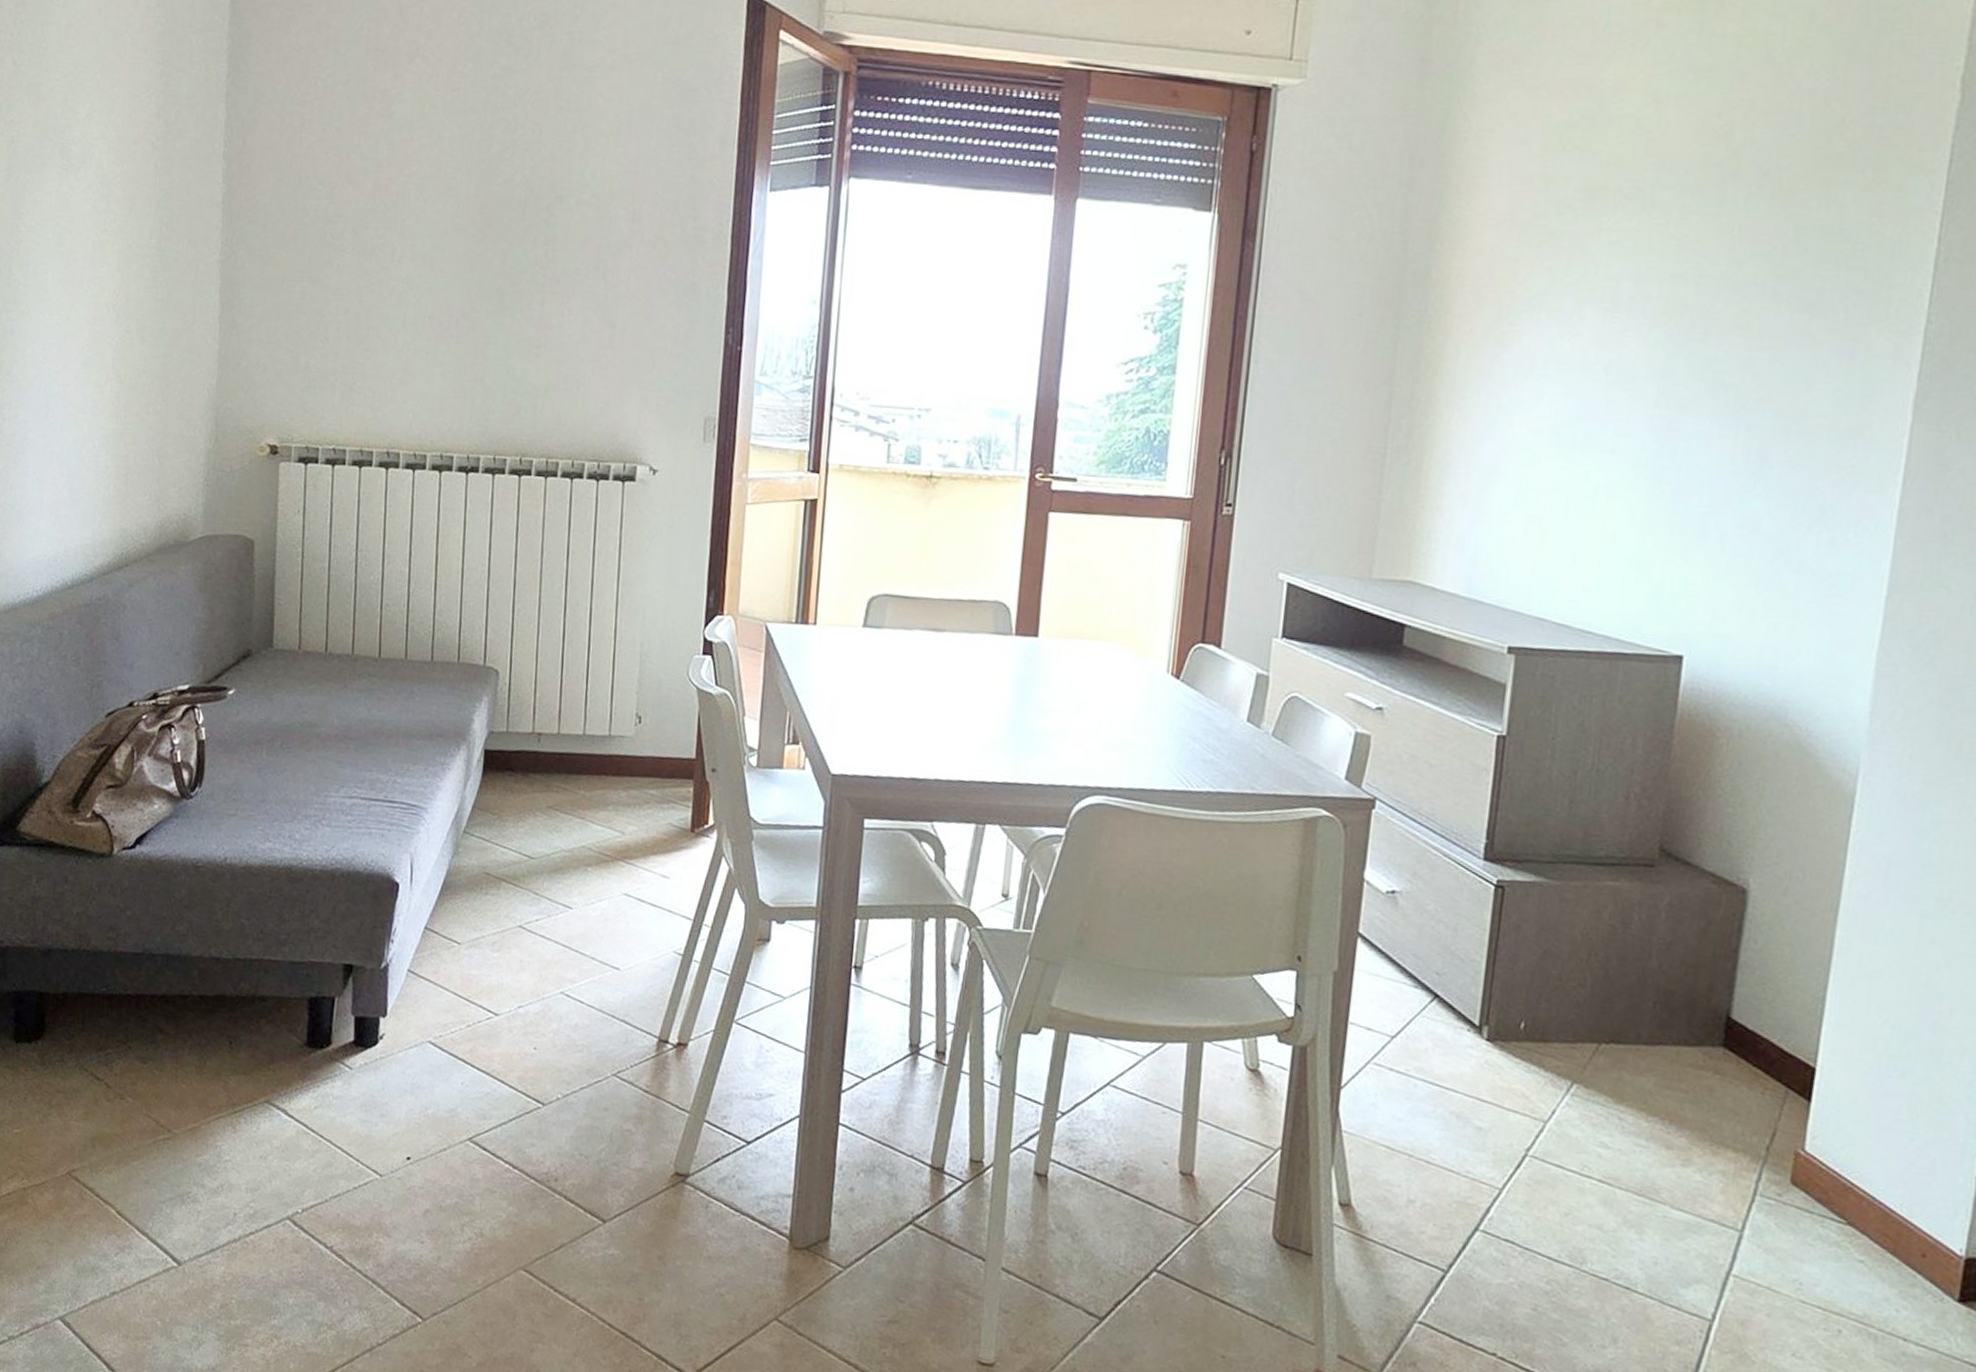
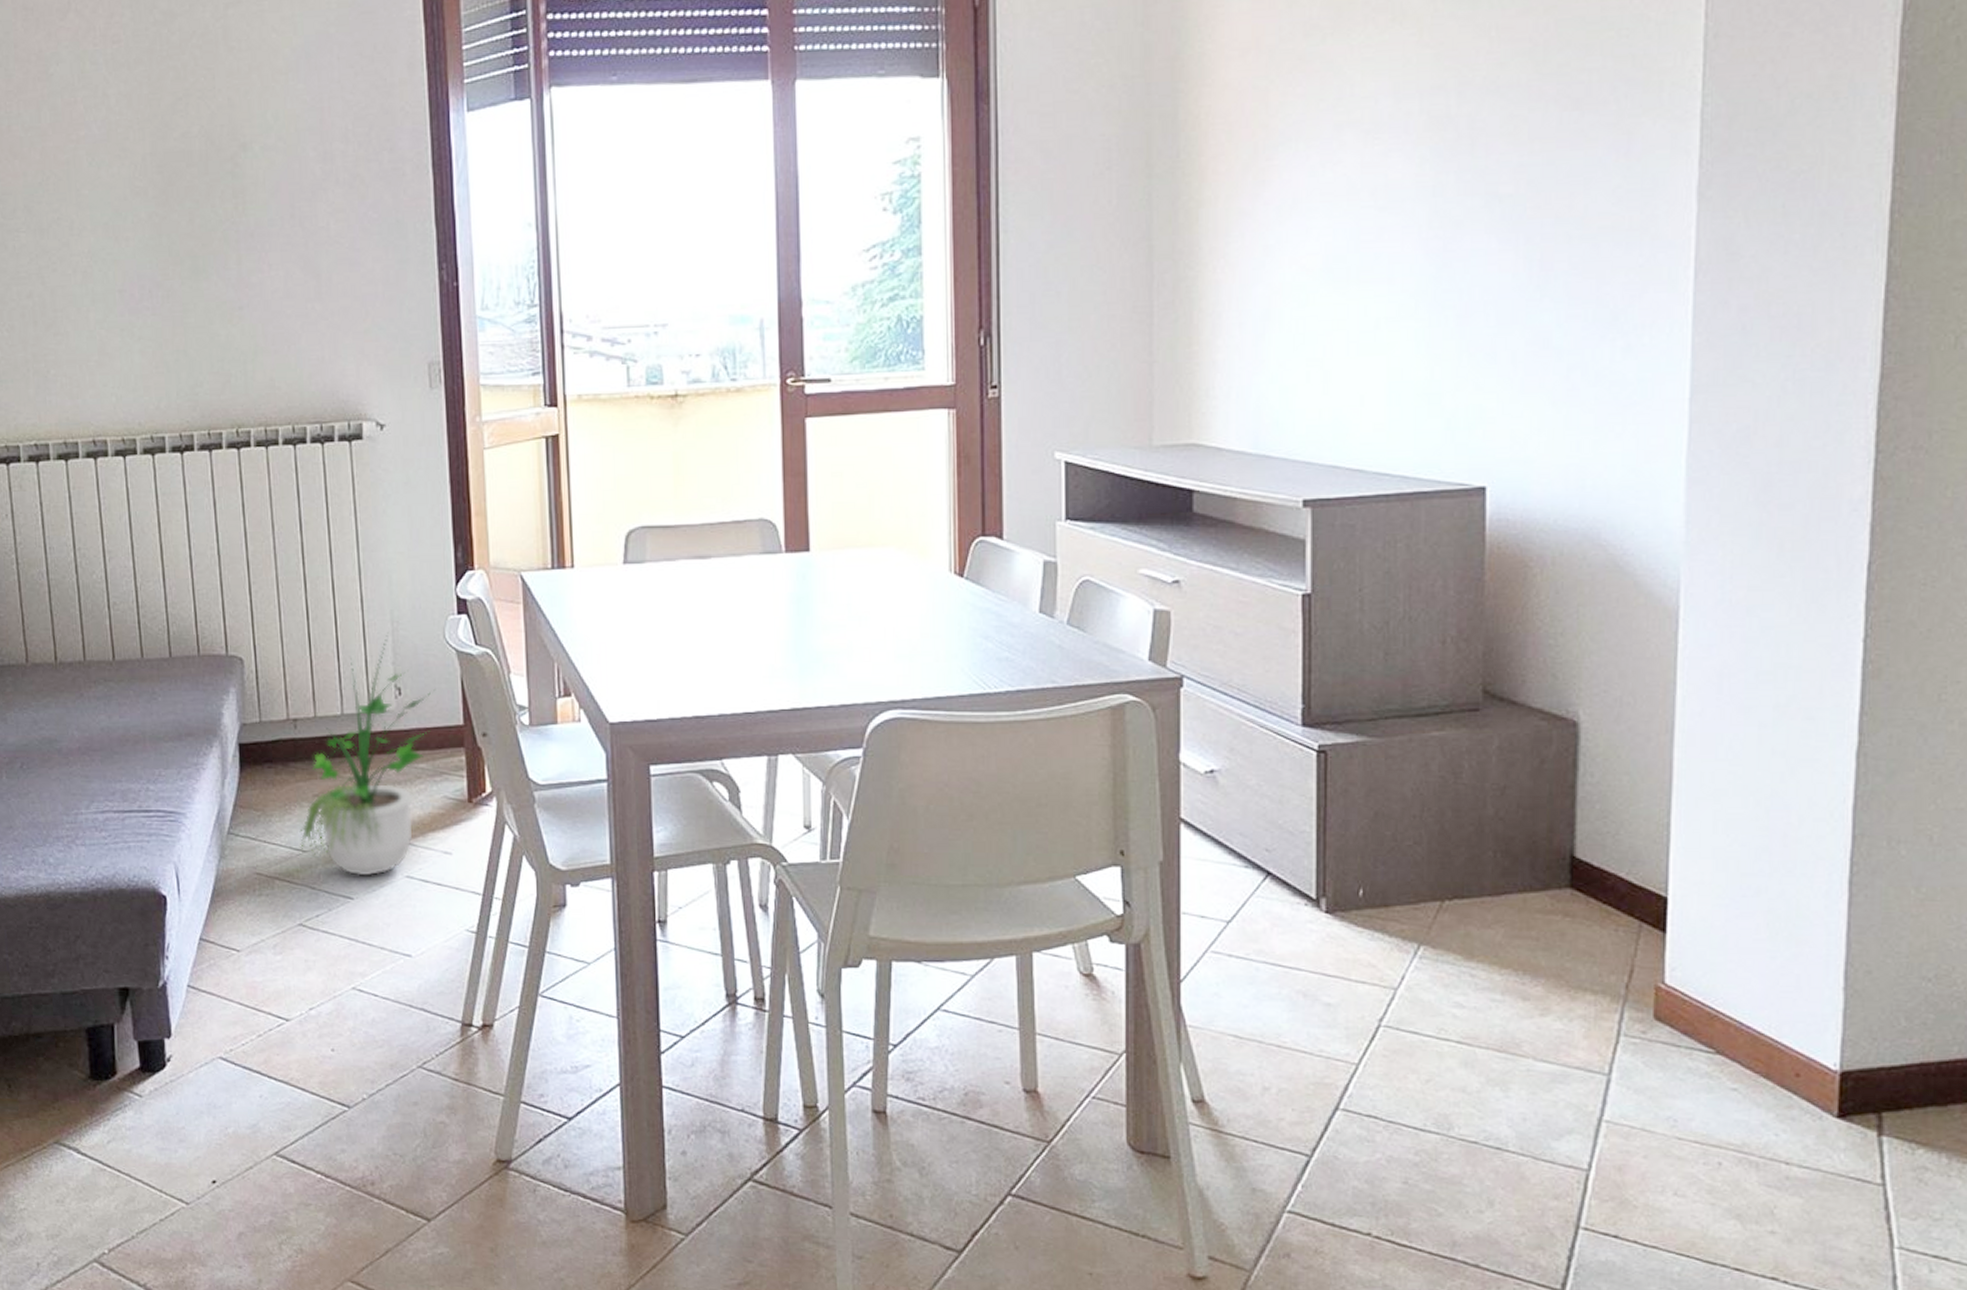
potted plant: none [529,663,674,889] -> present [299,632,436,876]

